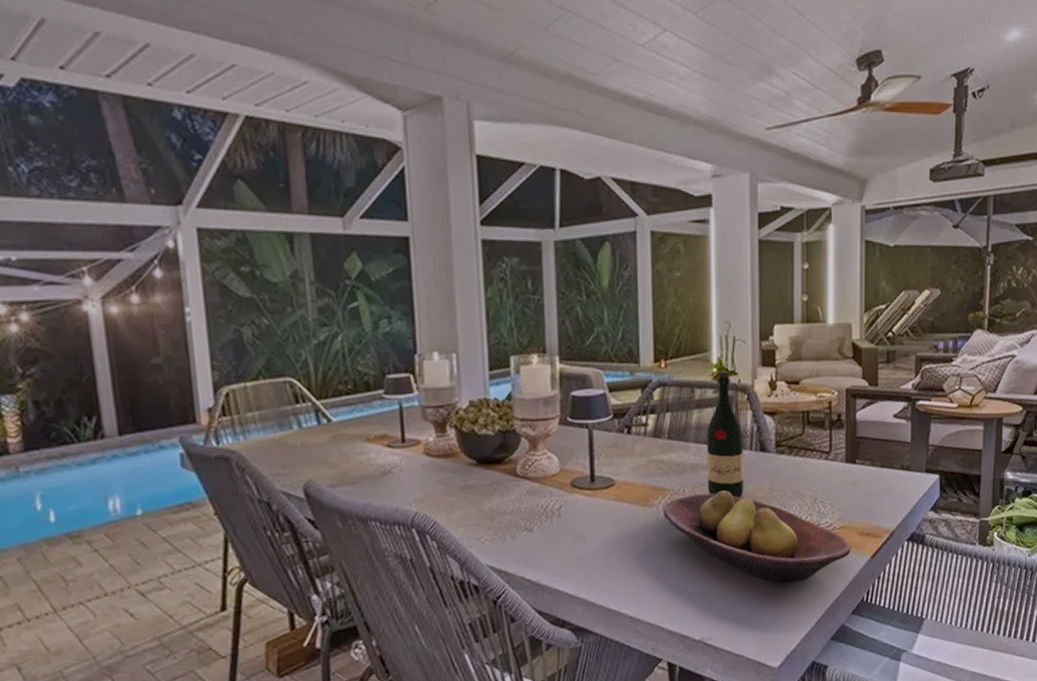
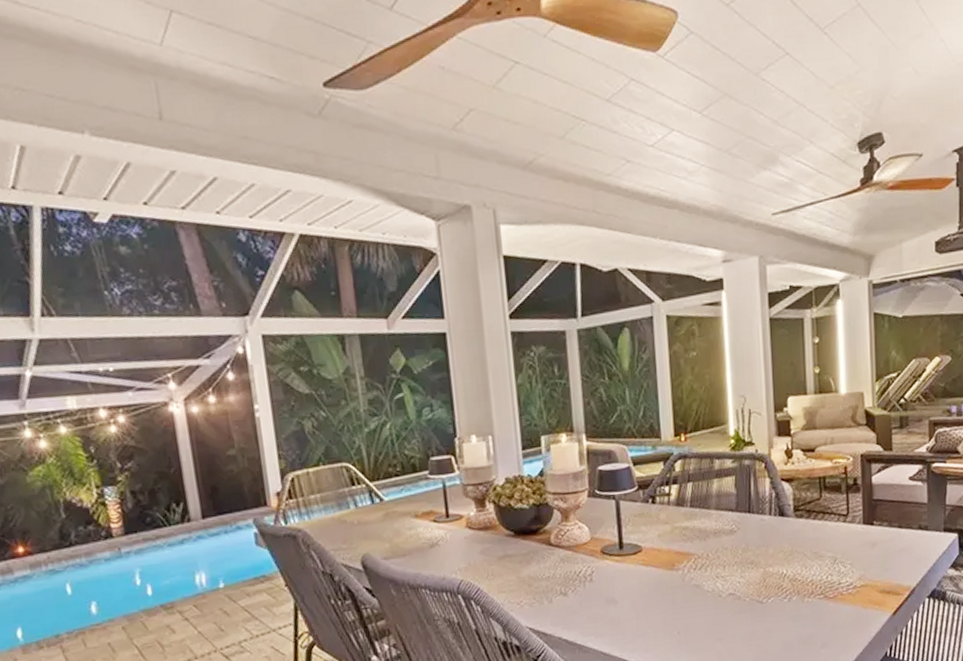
fruit bowl: present [663,490,851,583] -> none [688,553,872,639]
wine bottle: present [706,371,744,498] -> none [727,441,765,560]

